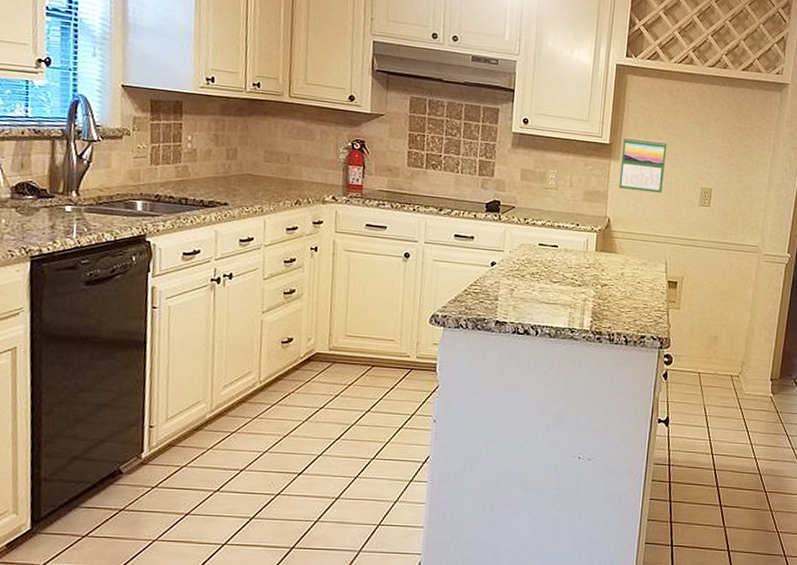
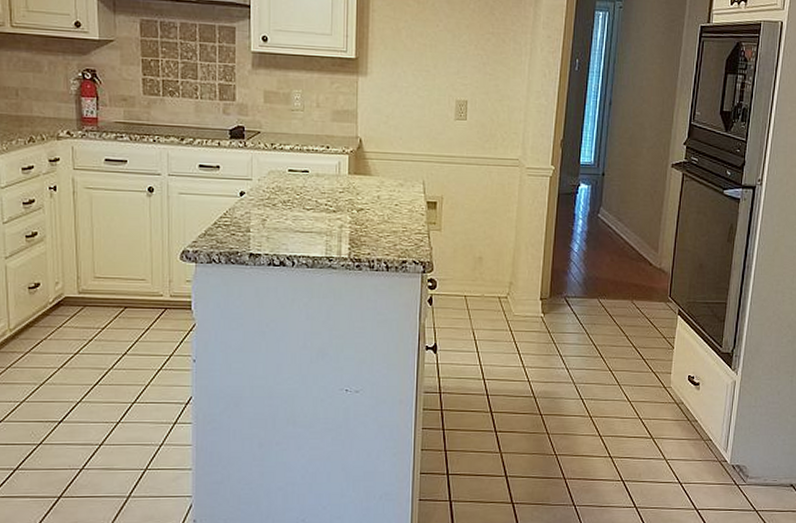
calendar: present [619,136,667,193] -> none [368,49,417,109]

